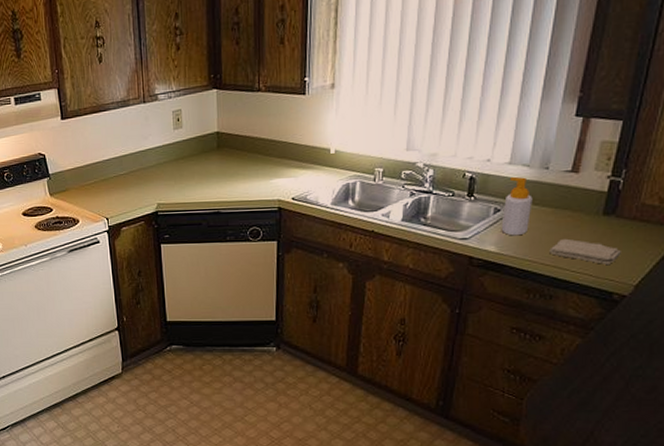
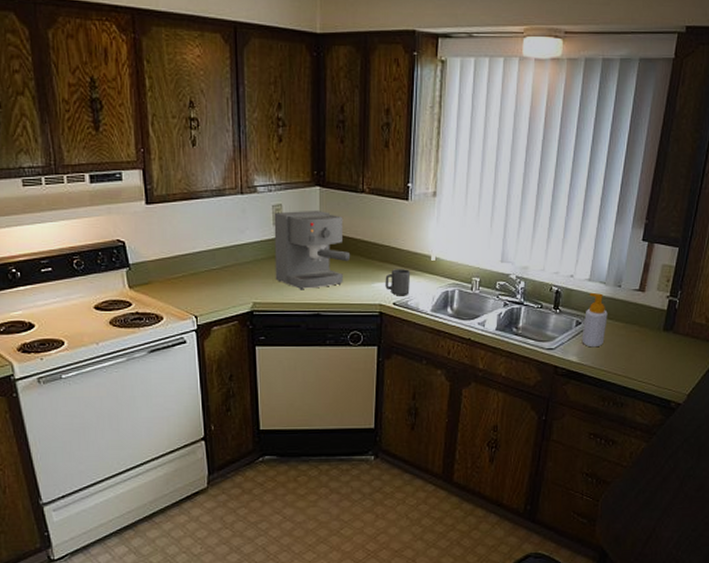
coffee maker: none [174,112,249,190] -> present [274,210,351,290]
mug: none [283,163,310,191] -> present [385,269,411,296]
washcloth: present [549,238,621,266] -> none [621,351,677,376]

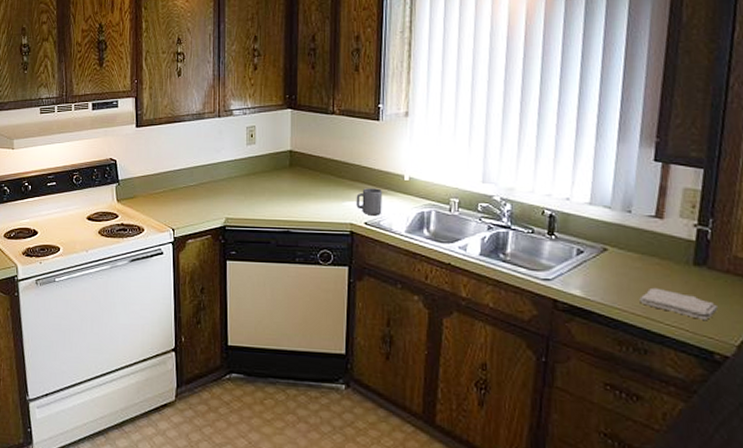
coffee maker: present [274,210,351,290] -> none [247,130,321,207]
soap bottle: present [582,293,608,348] -> none [585,219,617,281]
washcloth: none [621,351,677,376] -> present [639,287,718,321]

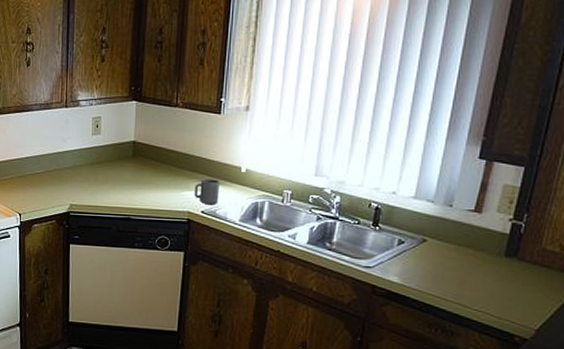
washcloth: present [639,287,718,321] -> none [452,276,522,307]

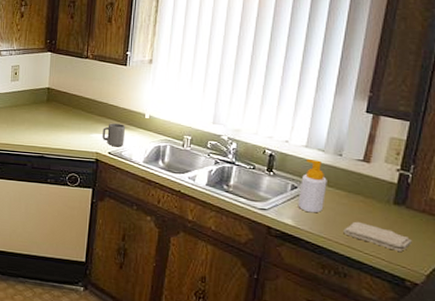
soap bottle: none [404,212,436,269] -> present [298,159,327,213]
washcloth: none [452,276,522,307] -> present [343,221,412,253]

